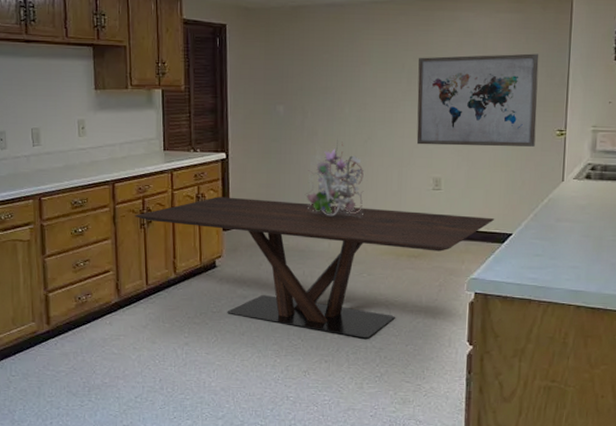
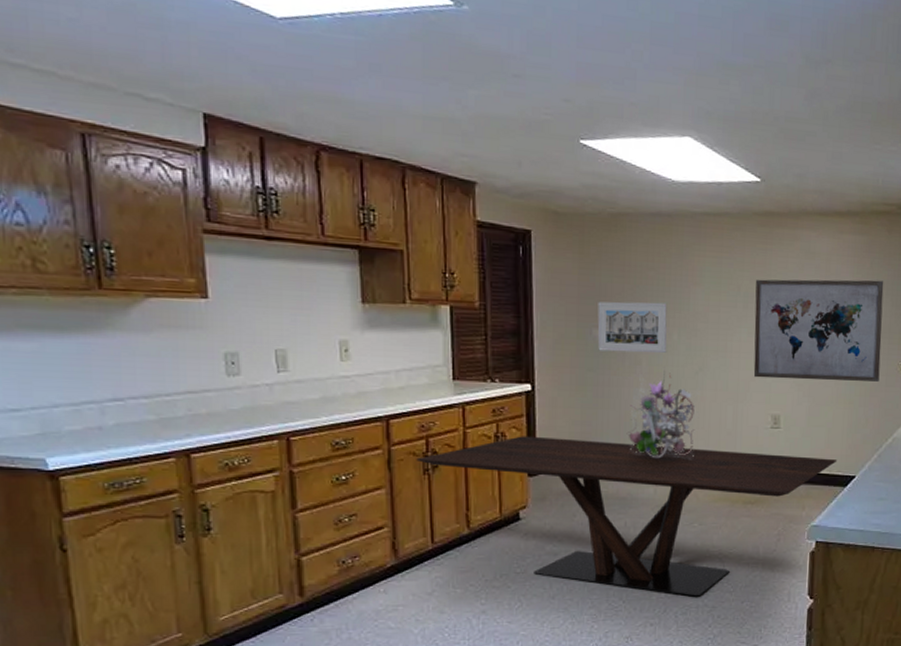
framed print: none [280,80,340,125] -> present [597,301,668,353]

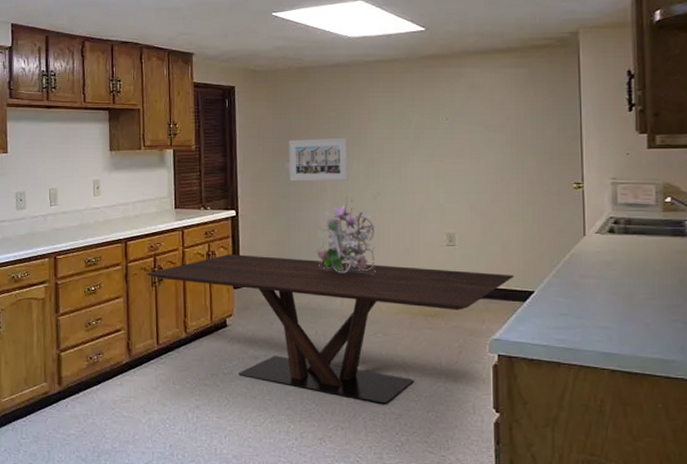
wall art: present [753,279,884,382] -> none [426,107,551,201]

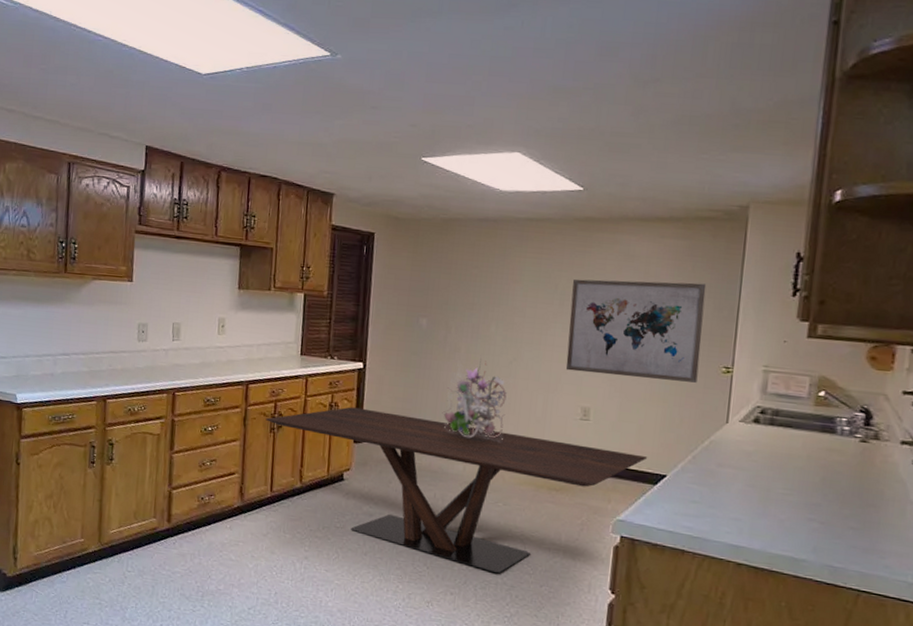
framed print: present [289,138,349,181] -> none [423,294,488,342]
wall art: none [426,107,551,201] -> present [566,279,707,383]

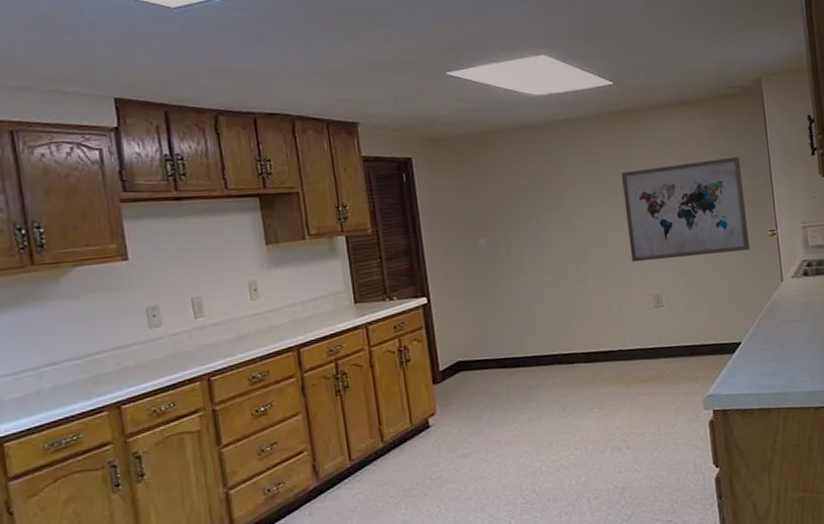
dining table: present [265,407,648,574] -> none [328,328,722,481]
bouquet: present [442,359,510,440] -> none [520,268,585,351]

